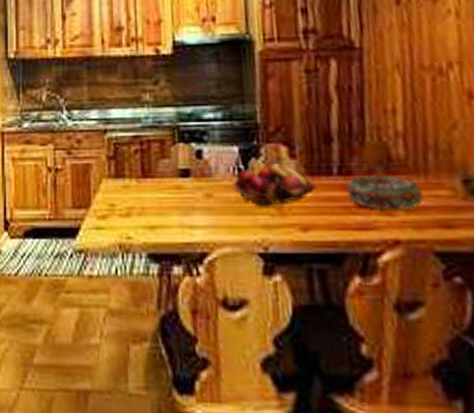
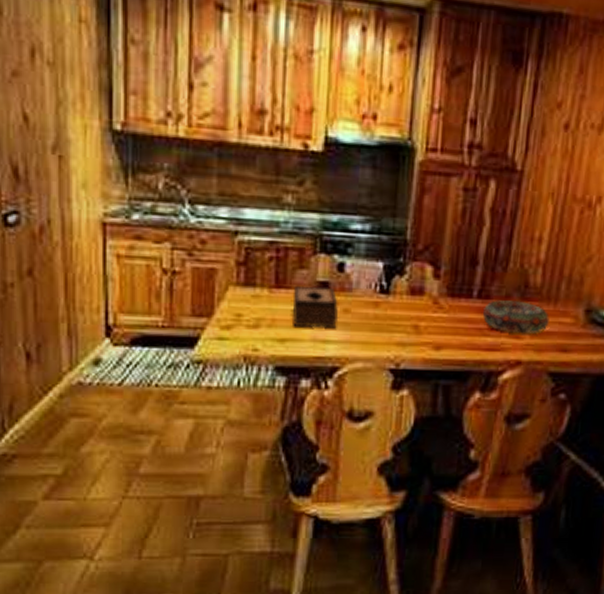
tissue box: none [159,173,203,214] -> present [293,285,339,328]
fruit basket: present [232,163,317,206] -> none [371,282,455,325]

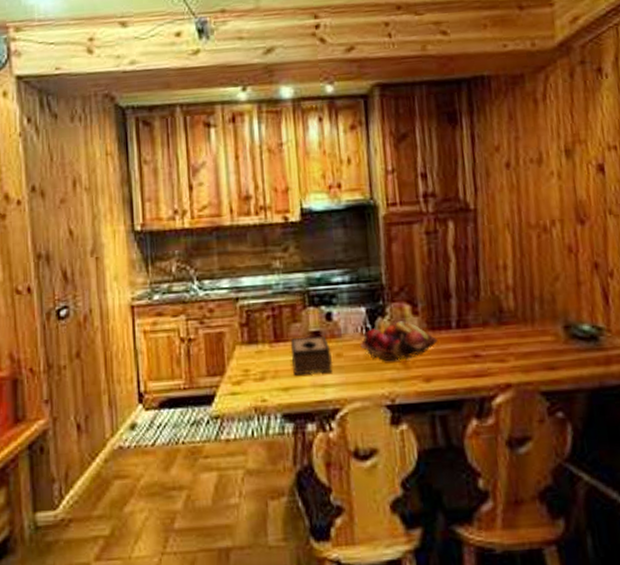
fruit basket: none [371,282,455,325] -> present [360,321,438,362]
decorative bowl: present [483,300,549,335] -> none [464,325,531,358]

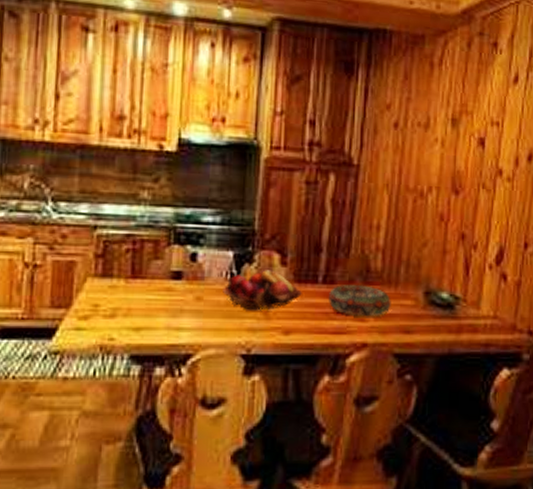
tissue box: present [291,335,333,376] -> none [148,275,192,316]
decorative bowl: none [464,325,531,358] -> present [329,285,391,317]

